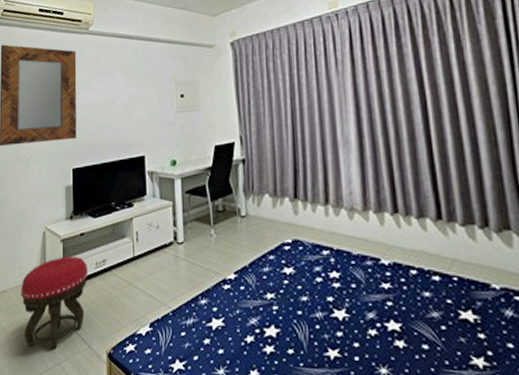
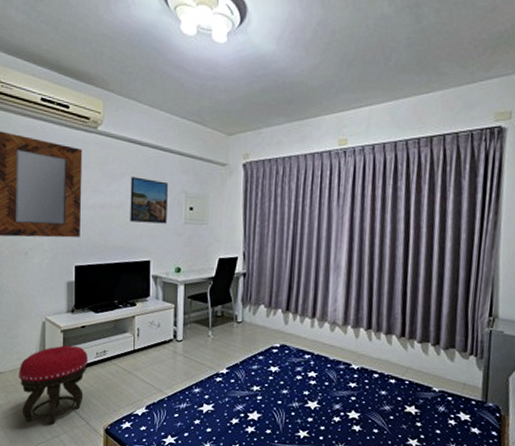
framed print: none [122,70,159,117] -> present [130,176,168,224]

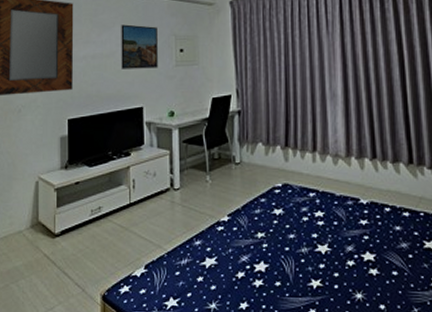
stool: present [19,345,88,425] -> none [11,205,82,296]

